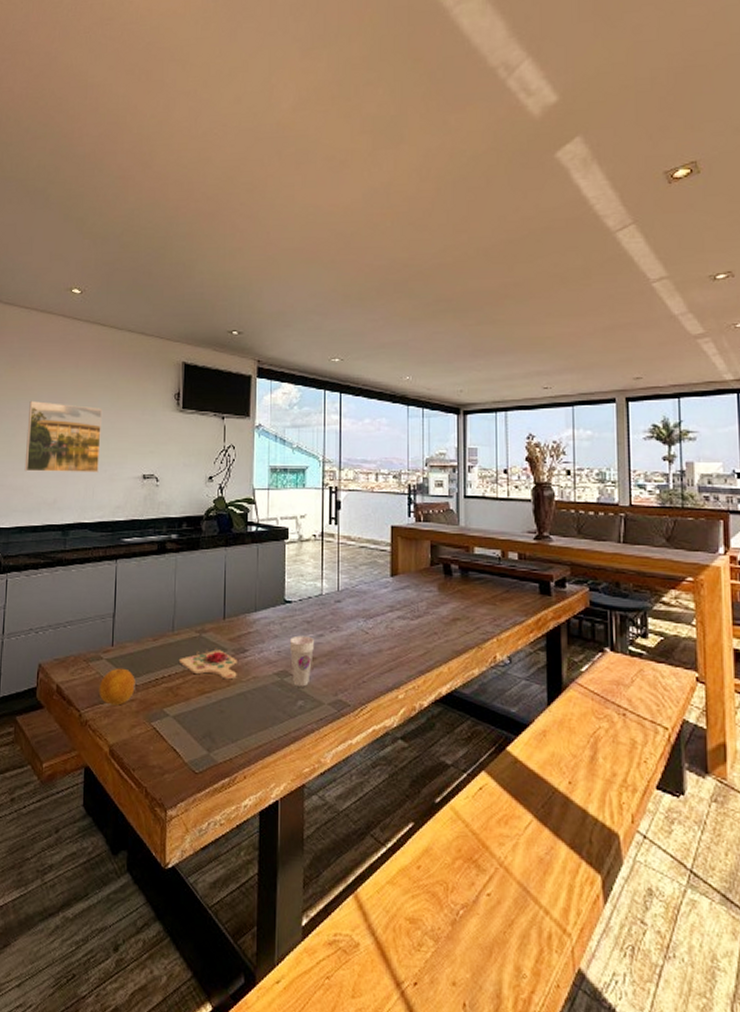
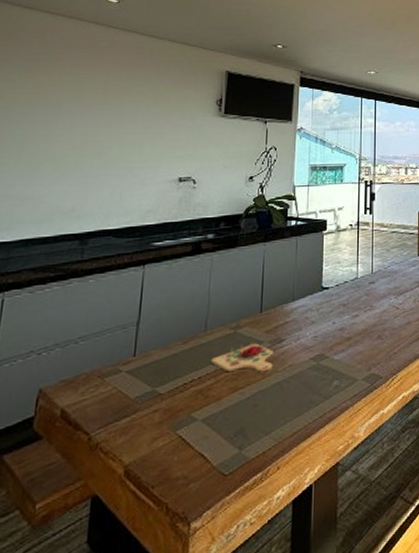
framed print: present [24,400,103,472] -> none [36,106,137,180]
fruit: present [99,668,135,706] -> none [114,378,160,421]
cup: present [289,635,314,687] -> none [326,318,349,368]

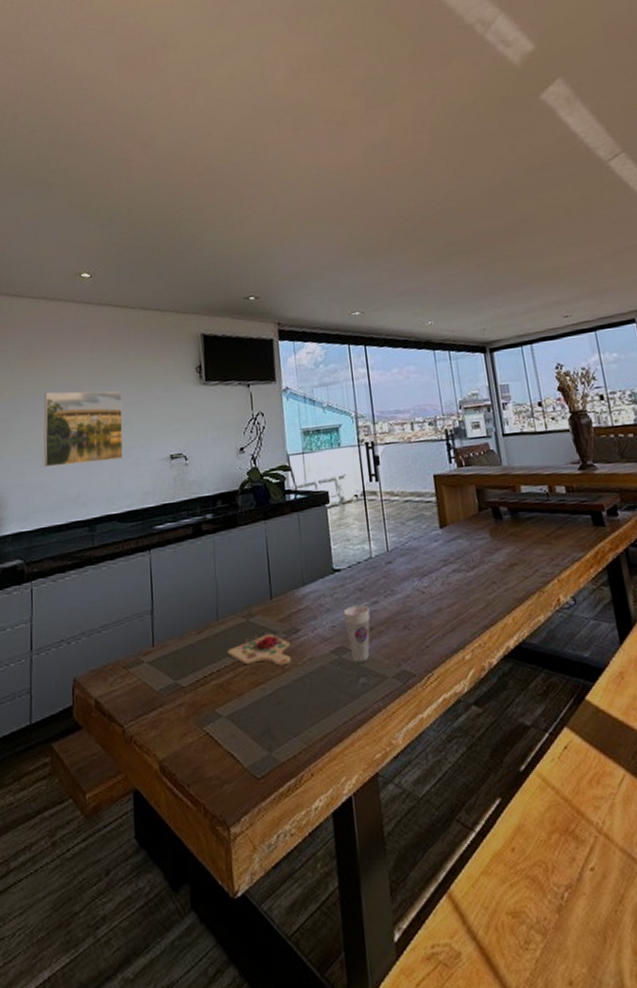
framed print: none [36,106,137,180] -> present [43,391,124,468]
cup: none [326,318,349,368] -> present [342,604,370,663]

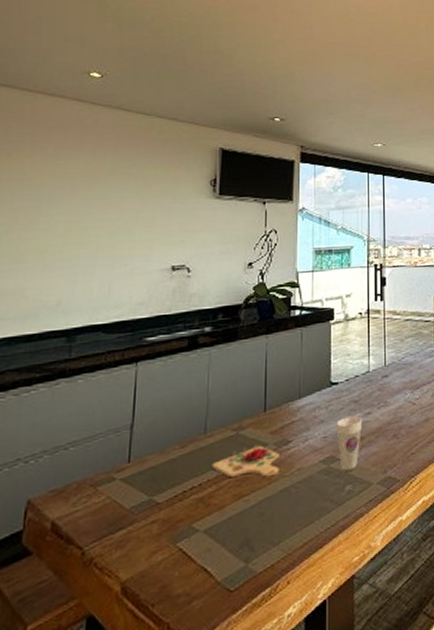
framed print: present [43,391,124,468] -> none [18,191,125,273]

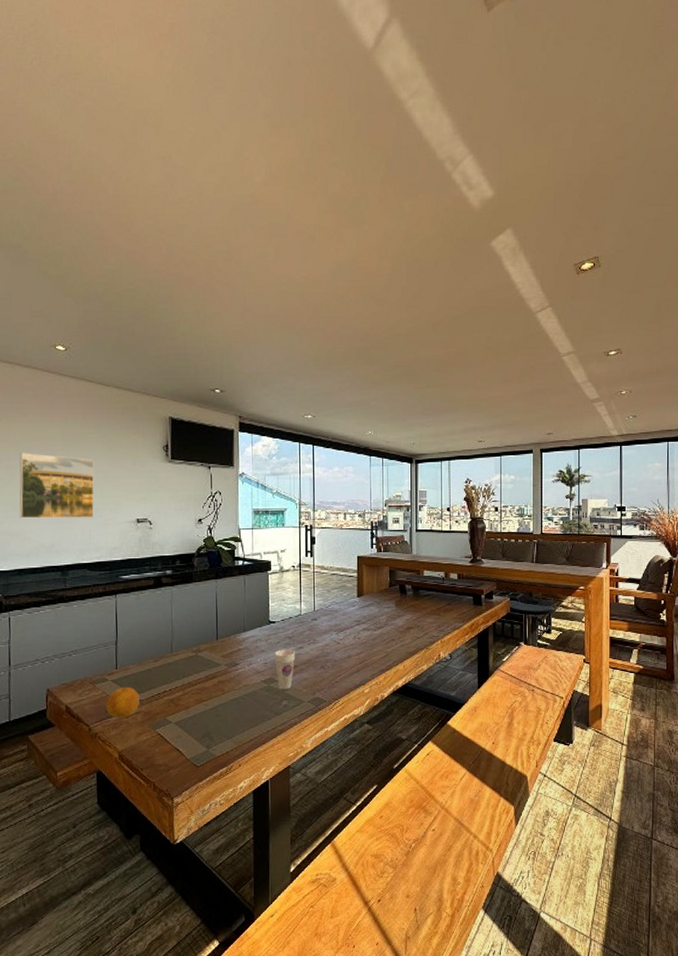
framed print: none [18,191,125,273] -> present [19,452,95,519]
fruit: none [109,486,158,533] -> present [106,687,140,719]
cutting board: present [211,444,280,478] -> none [178,664,230,689]

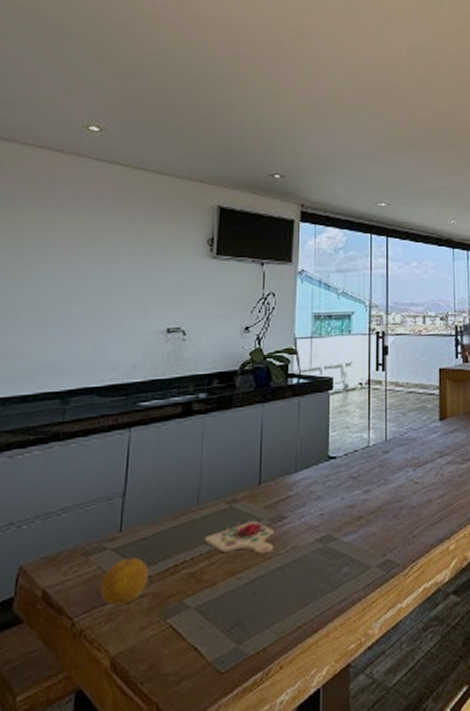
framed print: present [19,452,95,519] -> none [14,248,121,331]
cutting board: none [178,664,230,689] -> present [203,519,274,555]
cup: present [274,649,295,690] -> none [333,493,360,552]

